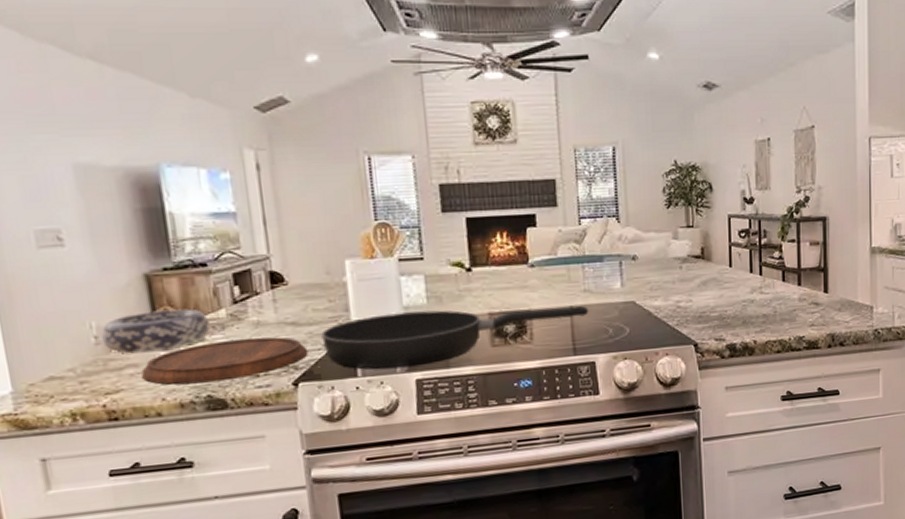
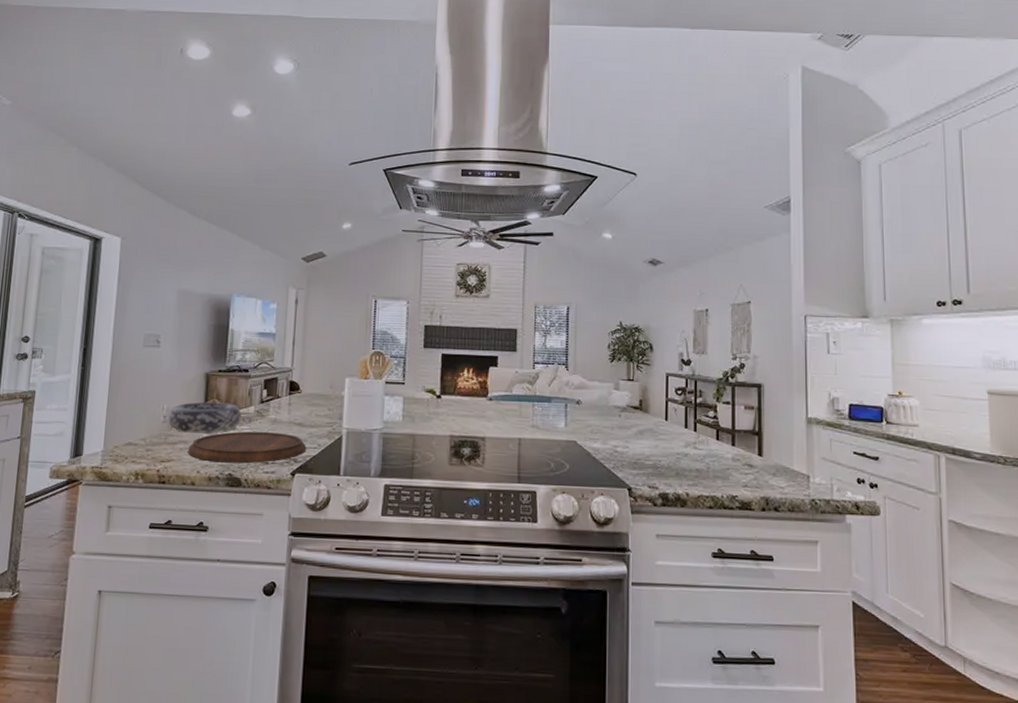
frying pan: present [321,306,589,370] -> none [318,426,535,473]

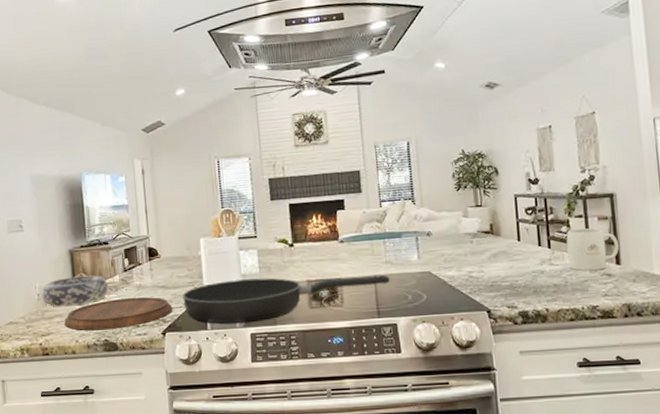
frying pan: none [318,426,535,473] -> present [182,275,391,325]
mug: none [712,414,762,460] -> present [566,228,619,271]

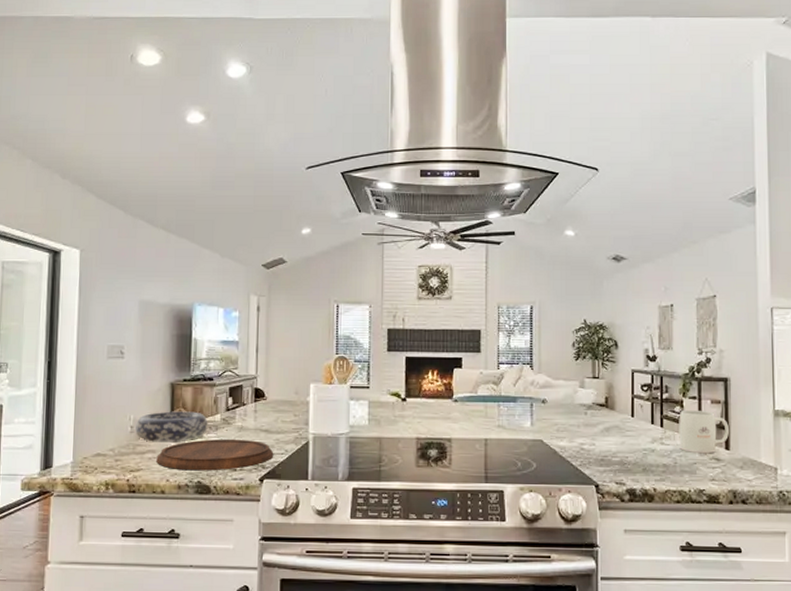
frying pan: present [182,275,391,325] -> none [285,430,501,477]

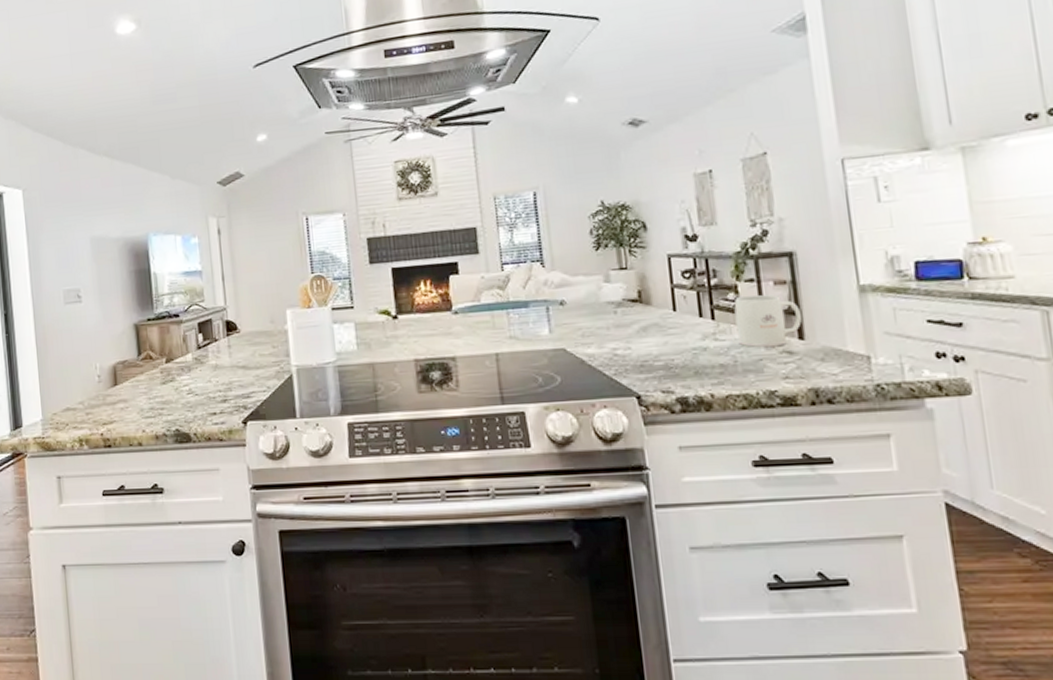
decorative bowl: present [134,411,208,442] -> none [102,353,180,391]
cutting board: present [156,438,273,471] -> none [129,378,254,419]

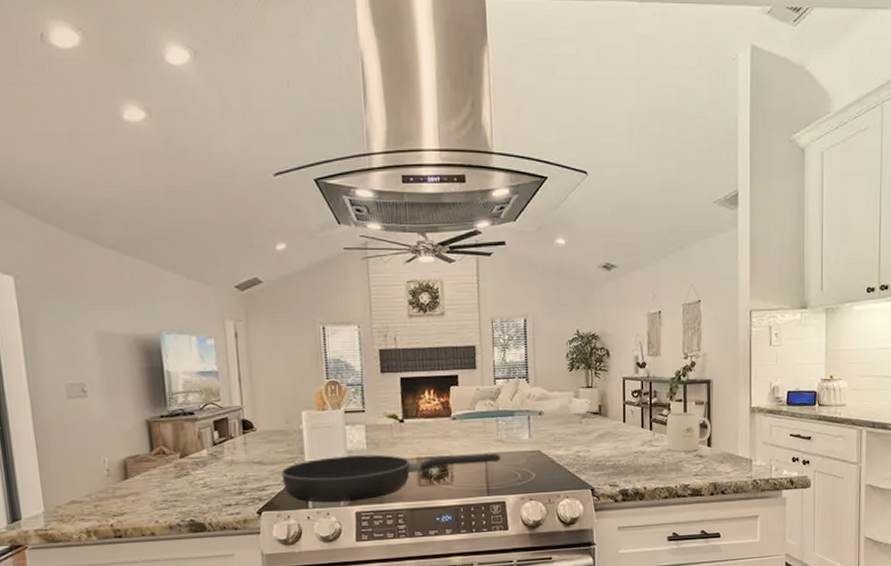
frying pan: none [266,353,516,412] -> present [281,454,501,503]

